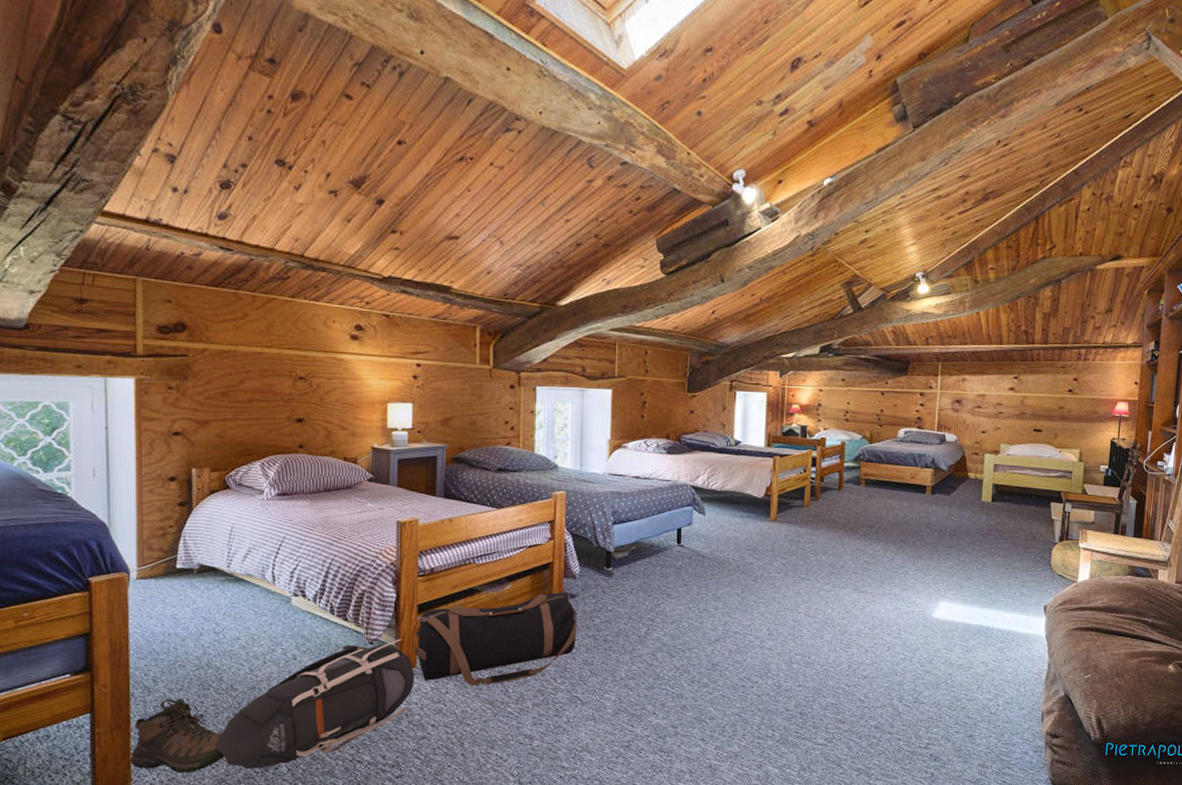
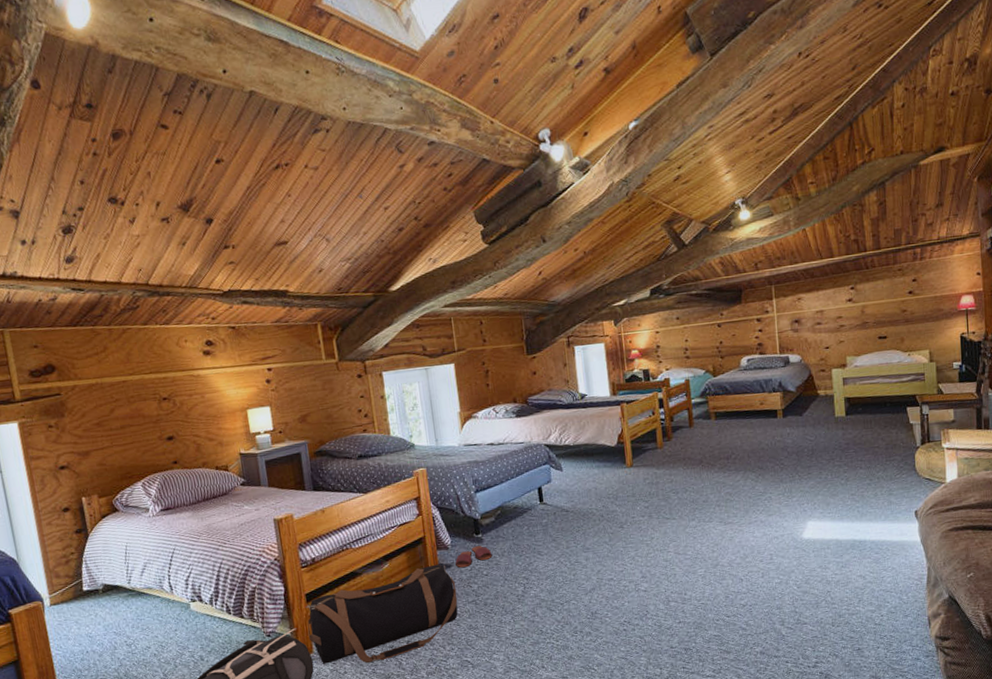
slippers: none [581,580,620,600] -> present [455,546,492,568]

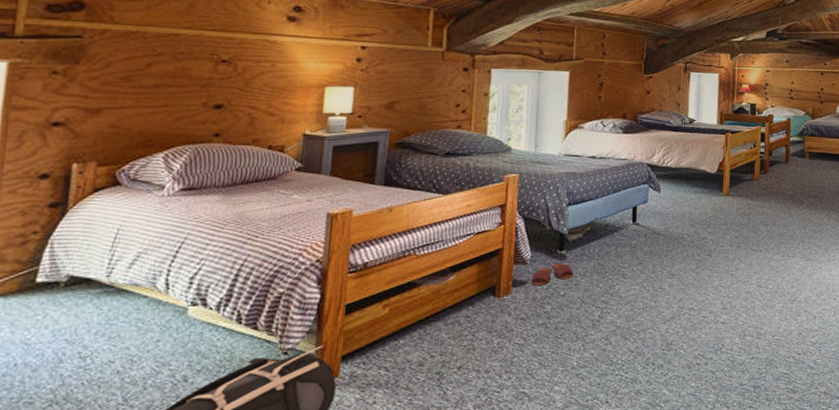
duffel bag: present [305,564,458,664] -> none [337,280,528,391]

